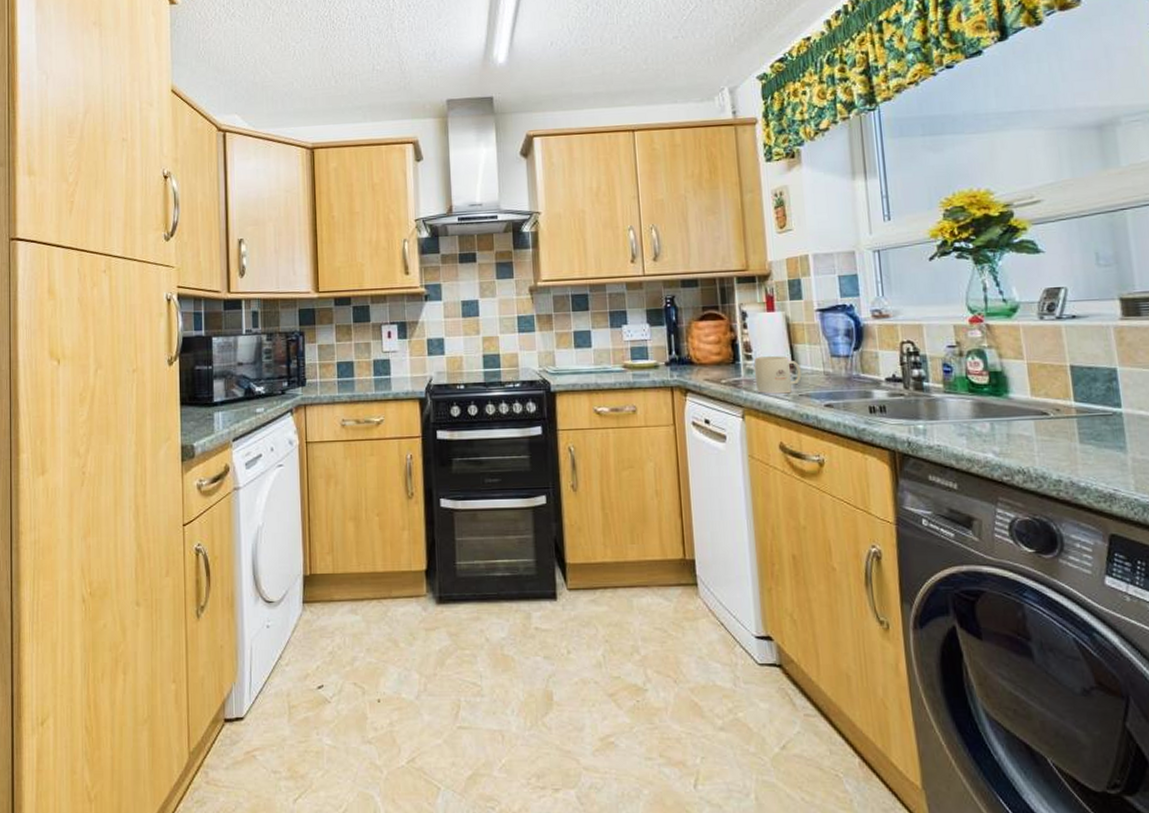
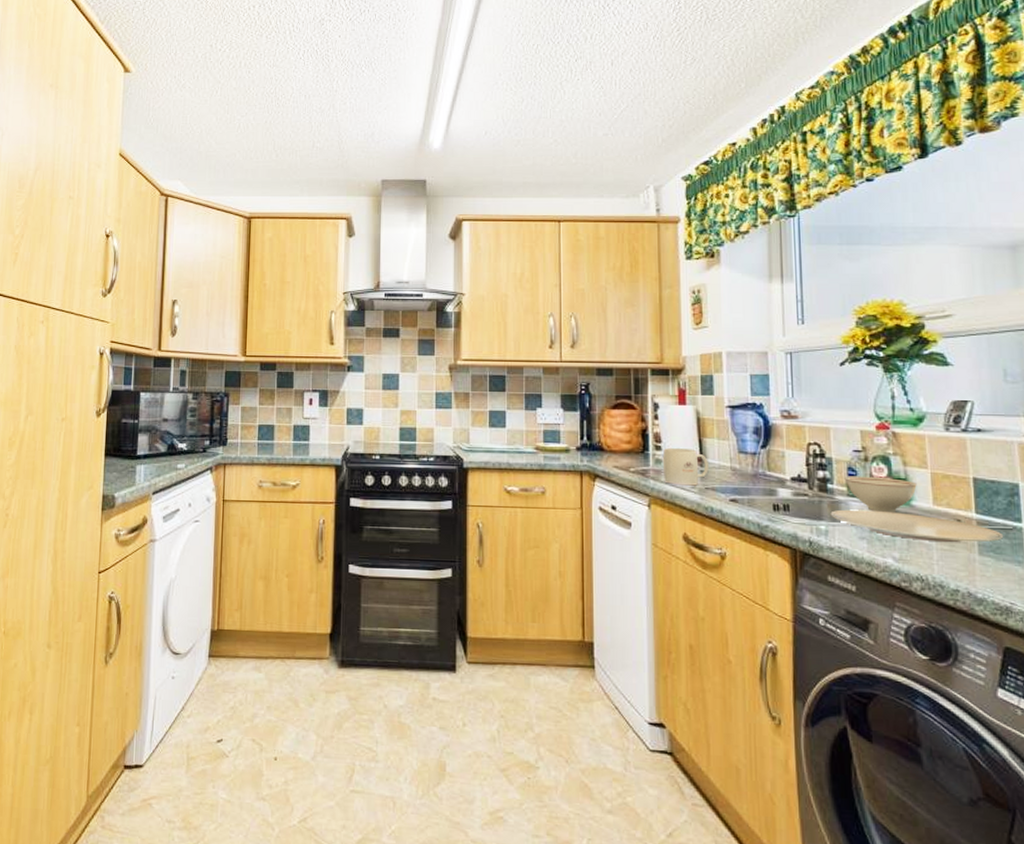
plate: none [927,405,1104,433] -> present [830,509,1004,543]
bowl: none [940,371,1014,408] -> present [844,476,917,514]

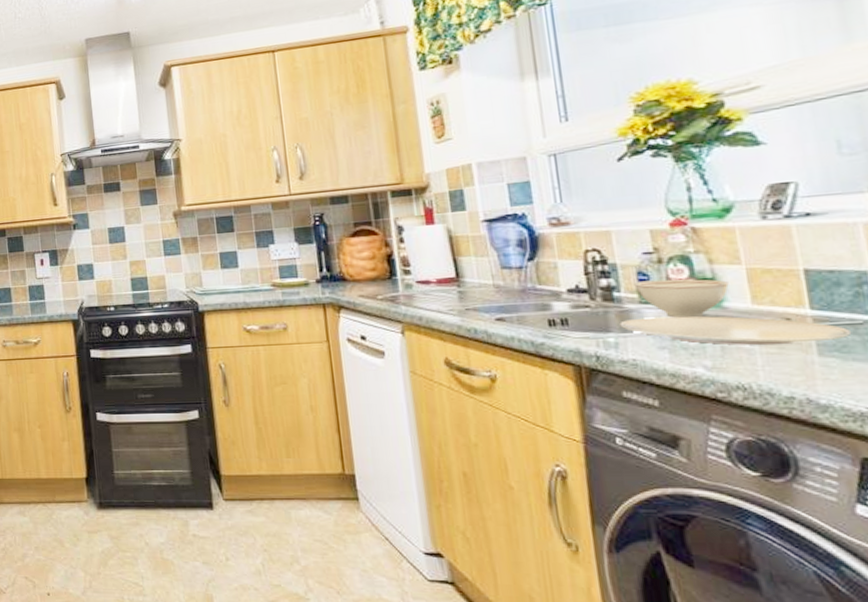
mug: present [662,448,709,486] -> none [413,269,468,309]

